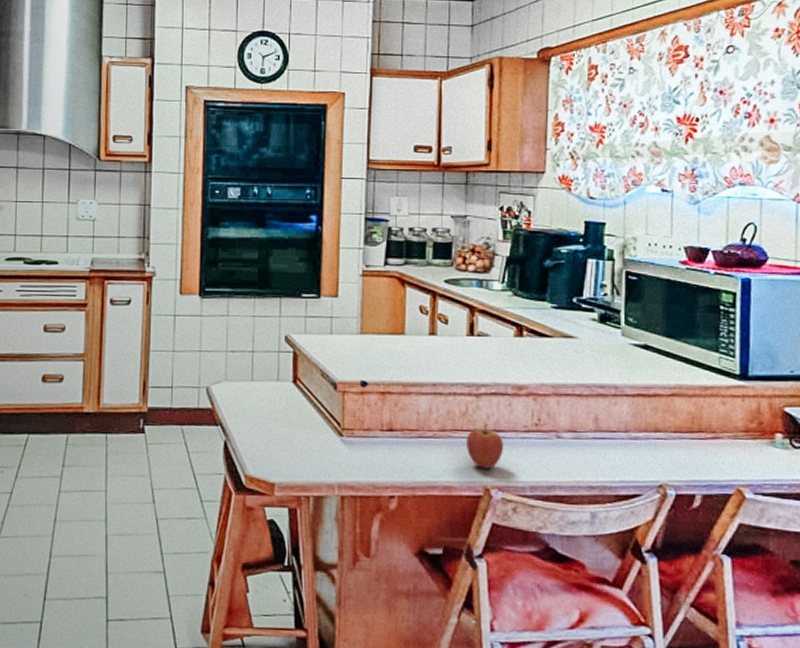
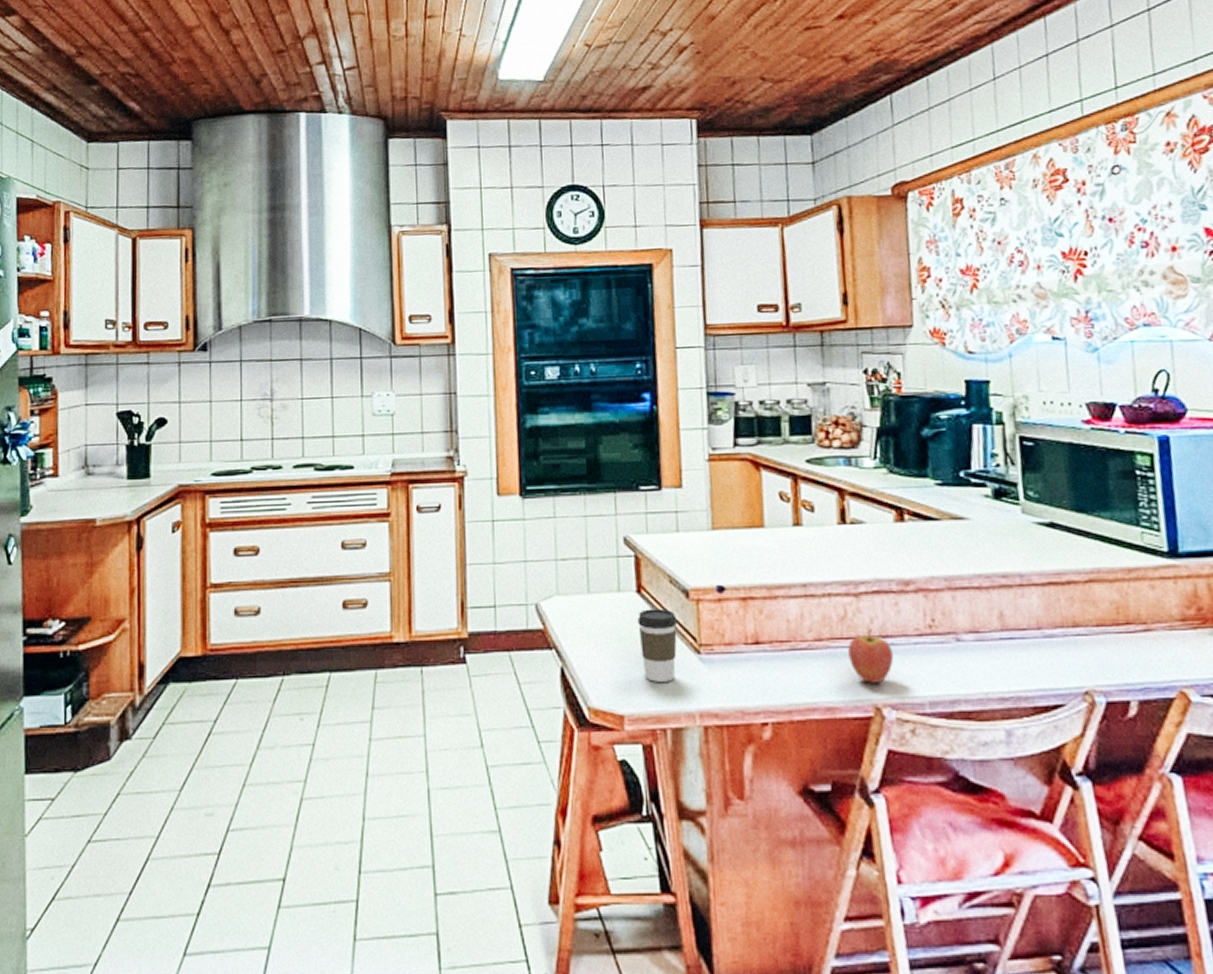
coffee cup: none [292,397,326,458] -> present [637,608,678,682]

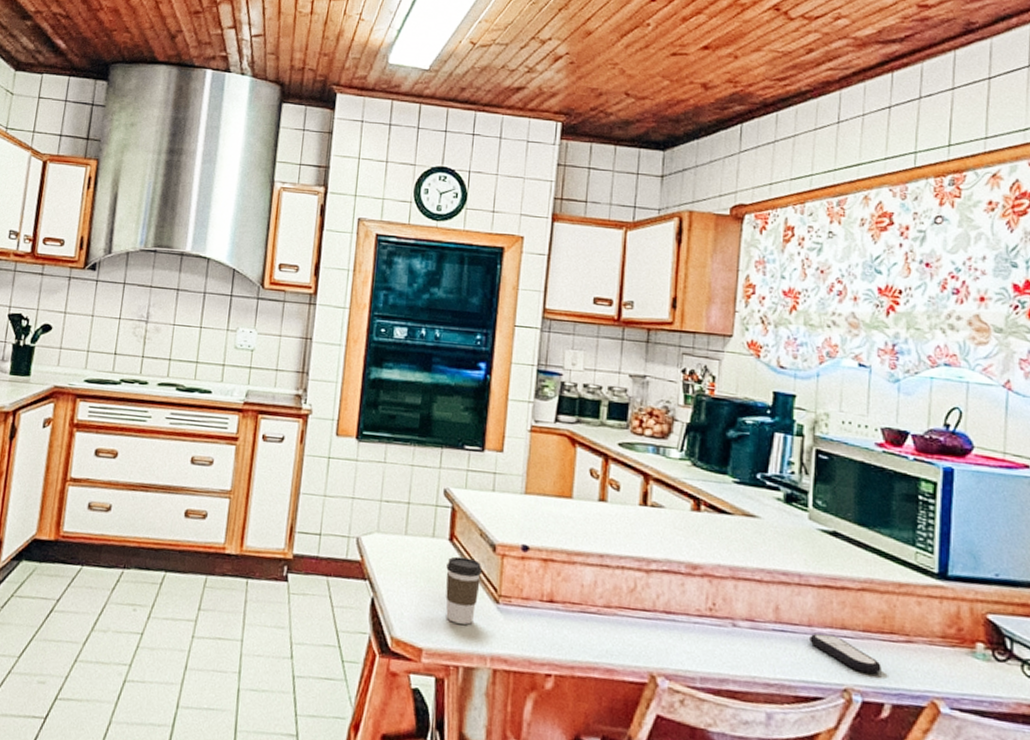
fruit: present [848,629,894,683] -> none [633,603,674,654]
remote control: none [1040,635,1122,671] -> present [810,633,881,674]

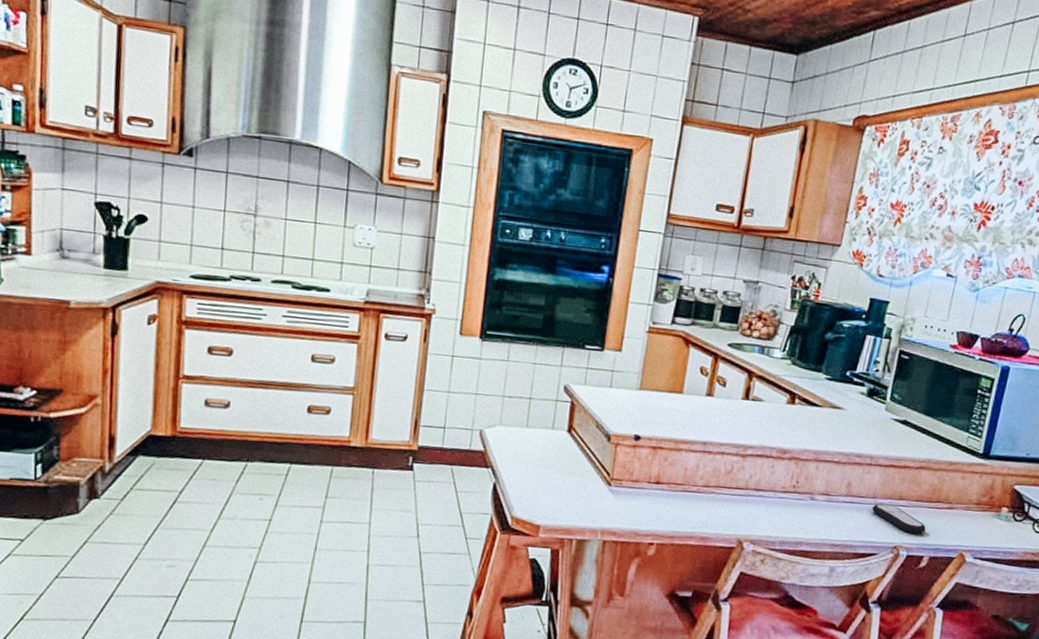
coffee cup: present [446,556,483,625] -> none [562,446,597,504]

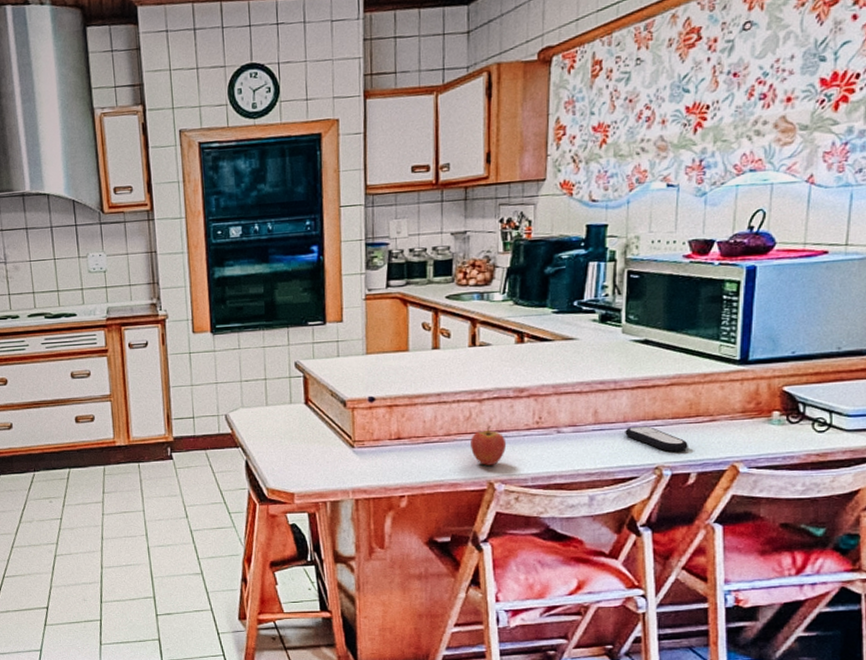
fruit: none [727,483,762,524] -> present [471,425,507,466]

